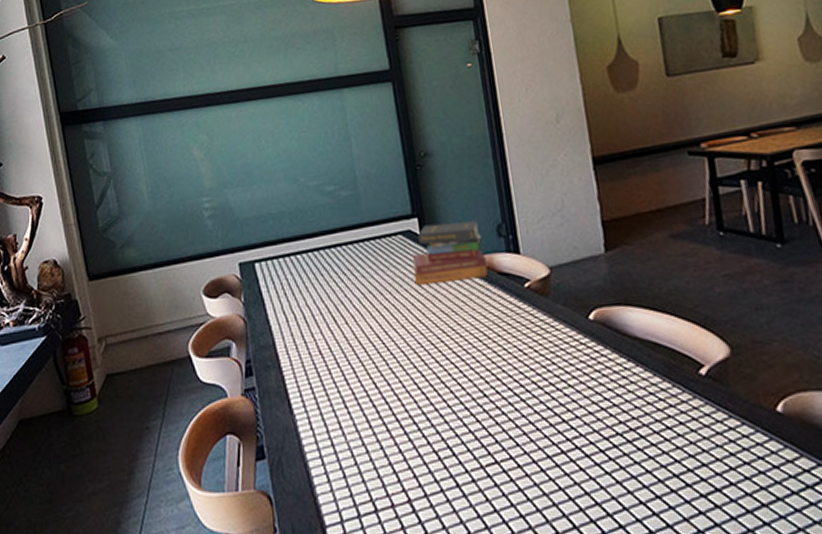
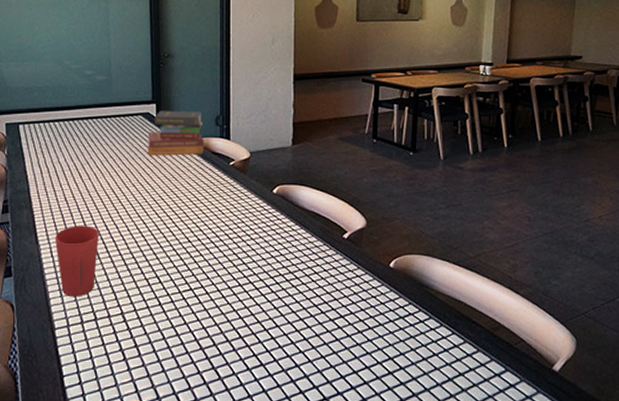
cup: none [312,384,370,482] -> present [54,226,99,297]

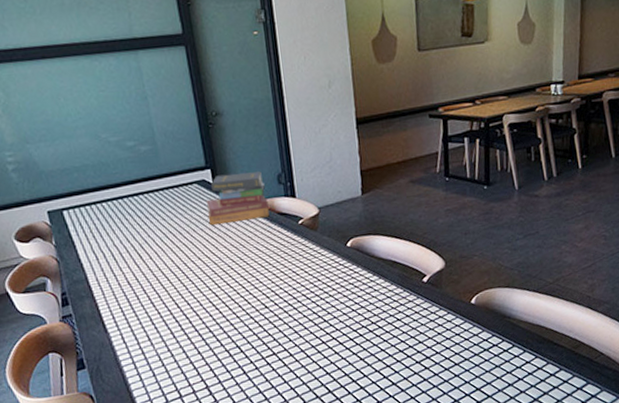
cup: present [54,226,99,297] -> none [123,306,174,379]

